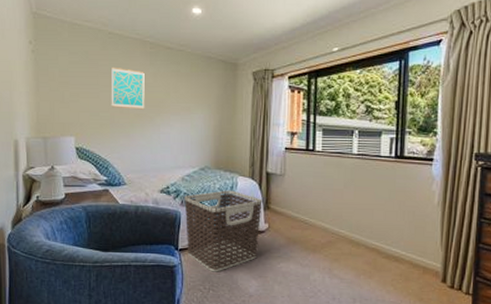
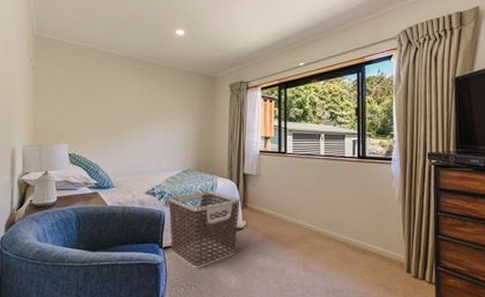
wall art: present [111,66,145,110] -> none [102,81,133,119]

